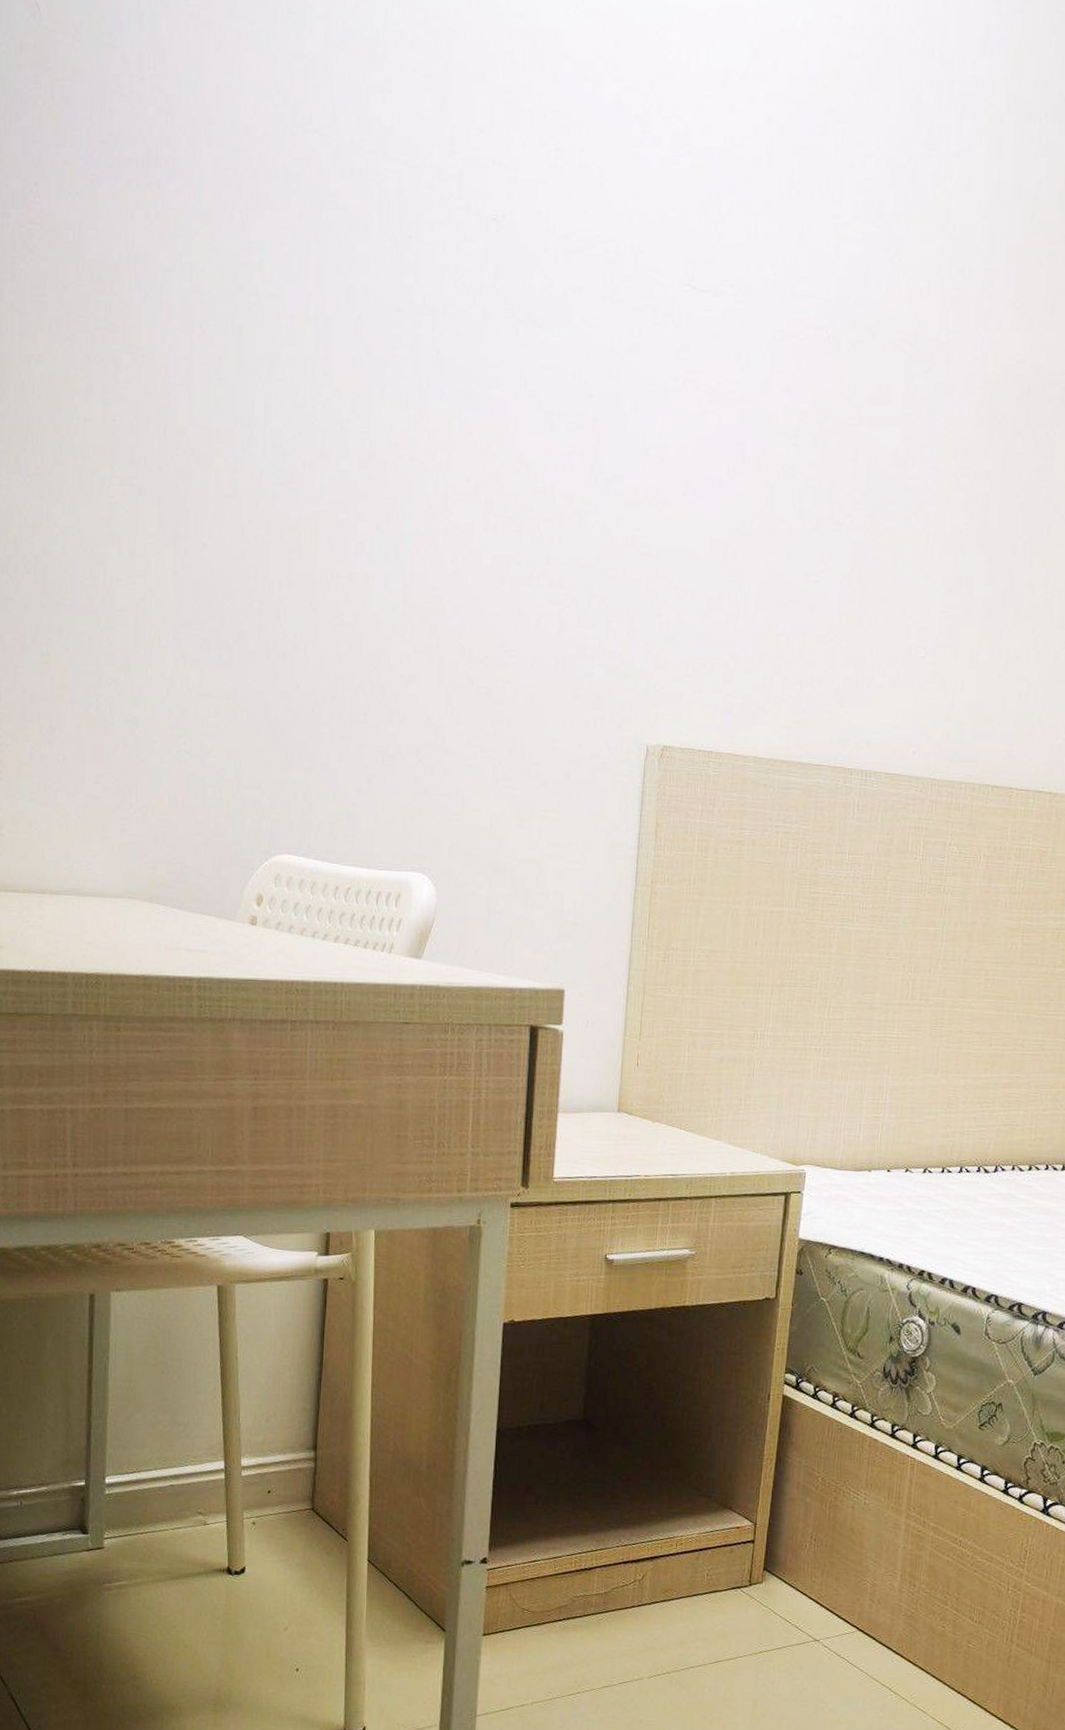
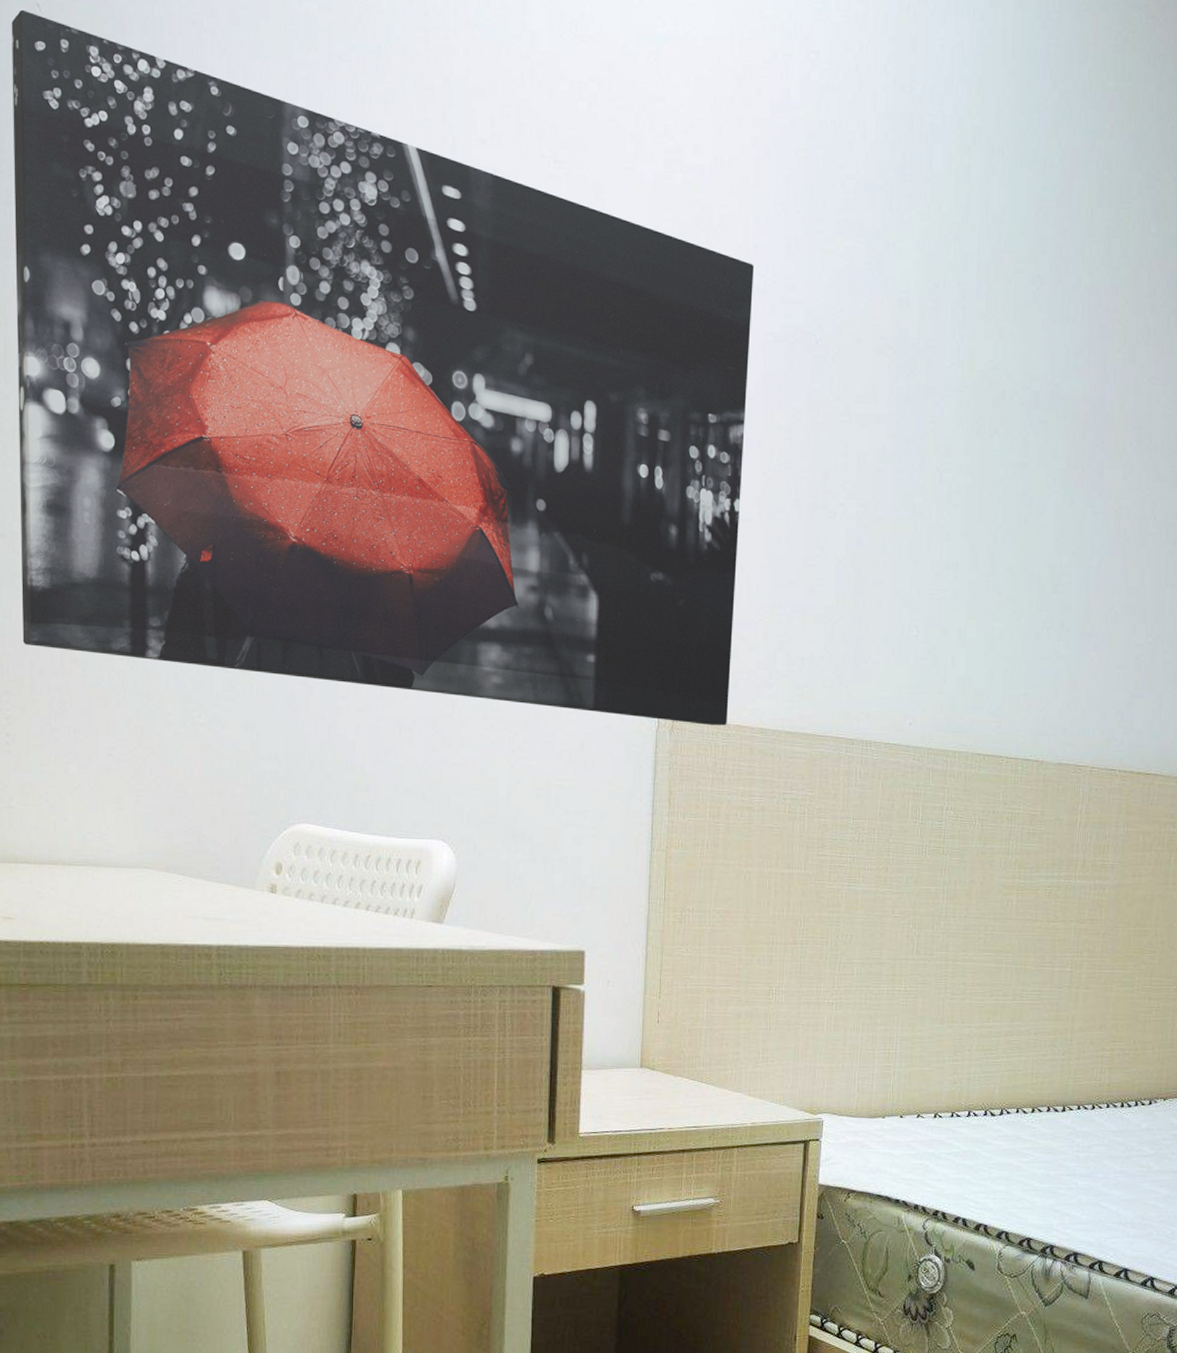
wall art: none [10,10,763,755] -> present [11,9,754,726]

